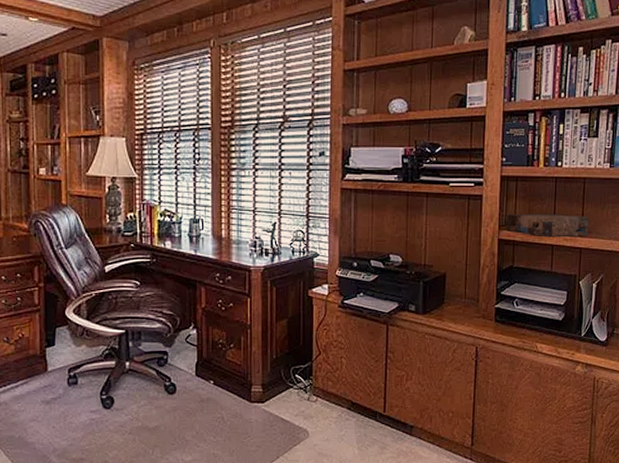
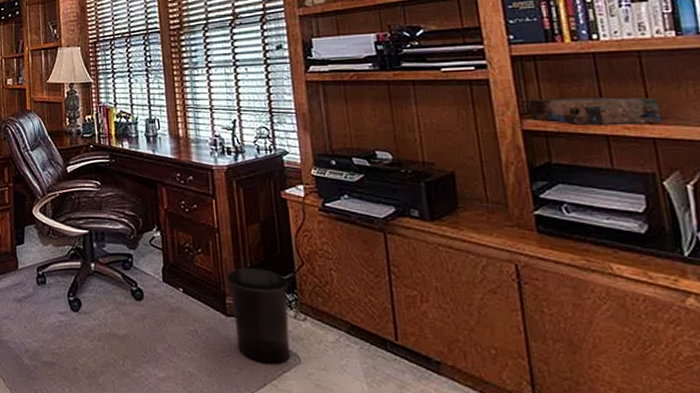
waste bin: none [254,360,306,440] -> present [226,268,291,364]

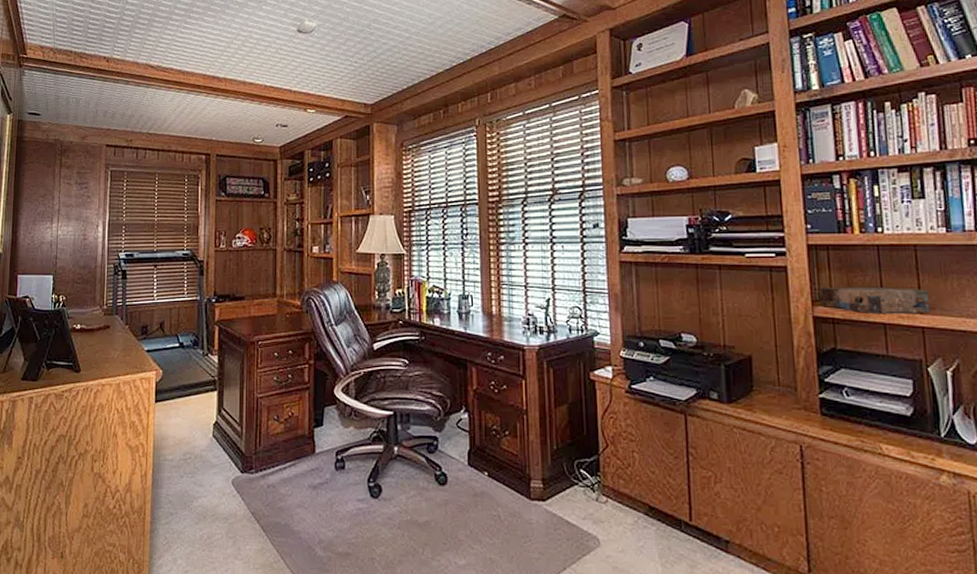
waste bin: present [226,268,291,364] -> none [532,451,593,548]

